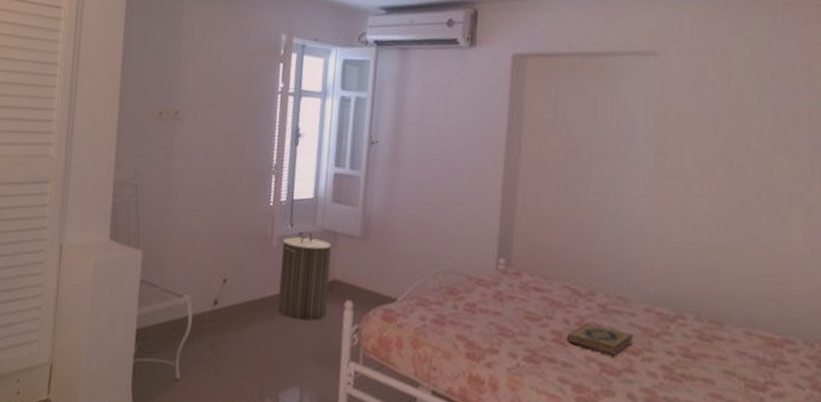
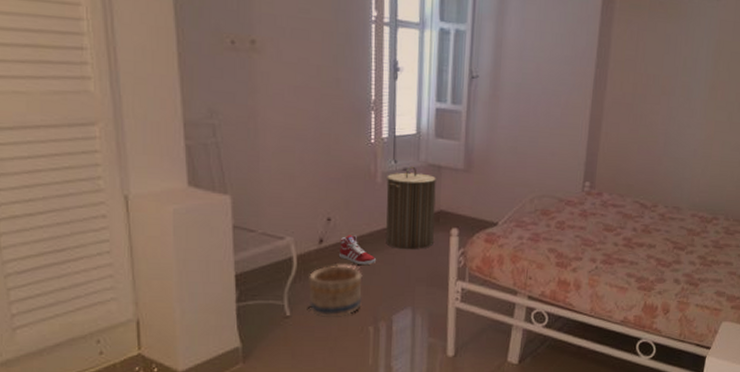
basket: none [198,329,252,387] -> present [308,265,363,317]
sneaker: none [231,298,266,333] -> present [339,235,376,266]
hardback book: present [567,322,635,356] -> none [634,228,683,252]

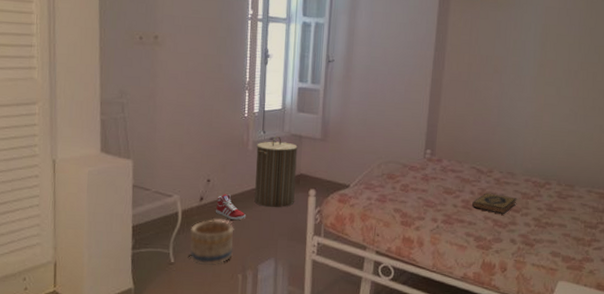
hardback book: none [634,228,683,252] -> present [472,192,517,214]

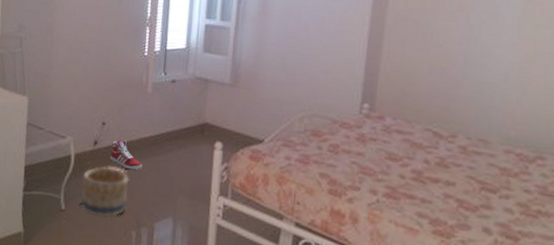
laundry hamper: present [254,136,298,208] -> none [152,78,203,160]
hardback book: present [472,192,517,214] -> none [426,162,493,193]

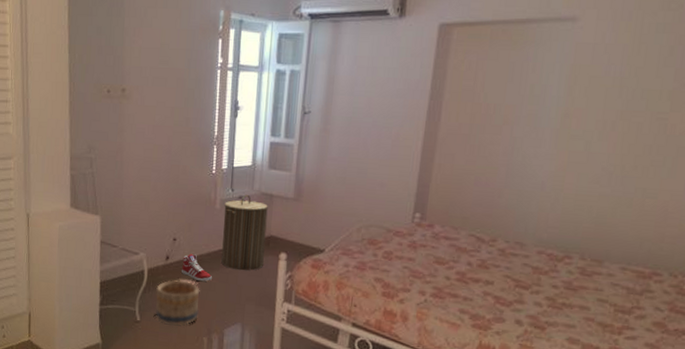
laundry hamper: none [152,78,203,160] -> present [221,194,268,271]

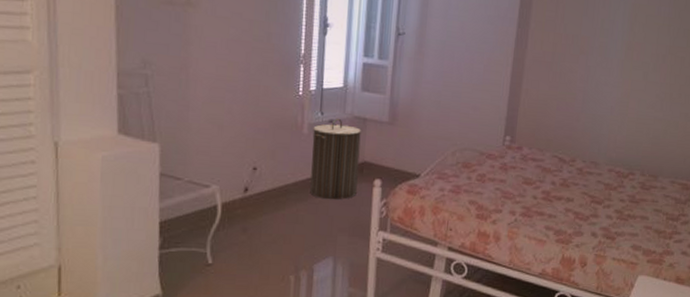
basket: present [155,280,200,326] -> none [231,214,286,266]
sneaker: present [181,254,212,282] -> none [263,184,299,215]

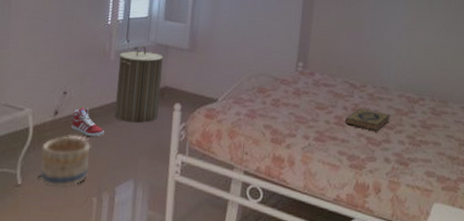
basket: none [231,214,286,266] -> present [39,136,91,187]
sneaker: none [263,184,299,215] -> present [71,108,104,137]
hardback book: none [553,182,600,206] -> present [345,108,391,131]

